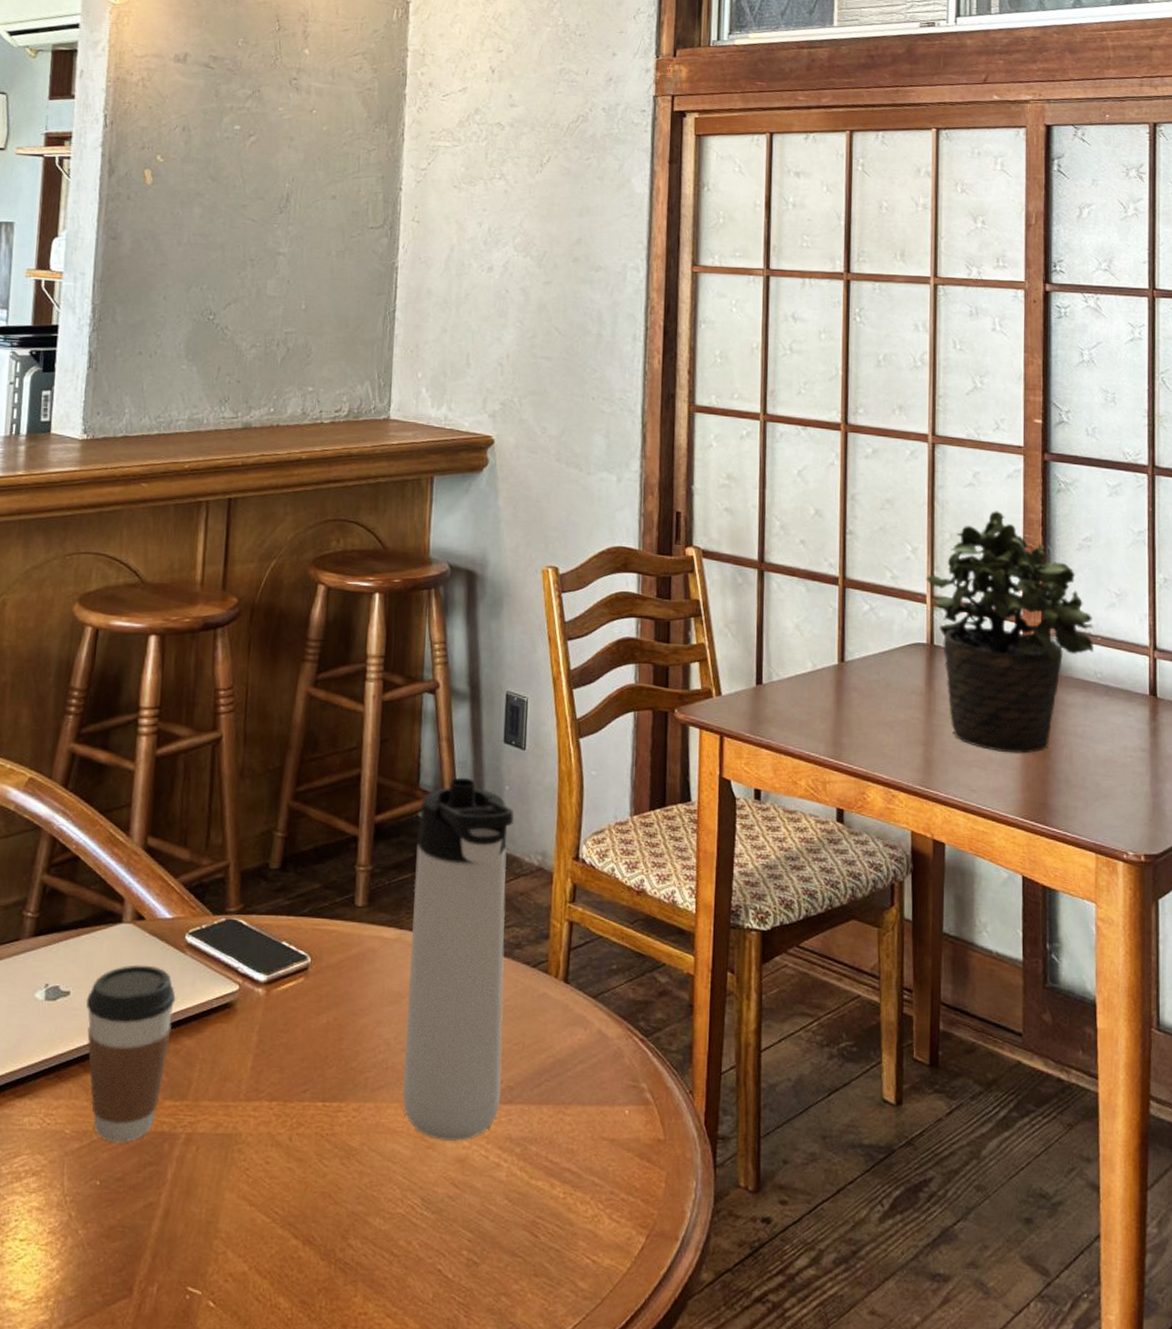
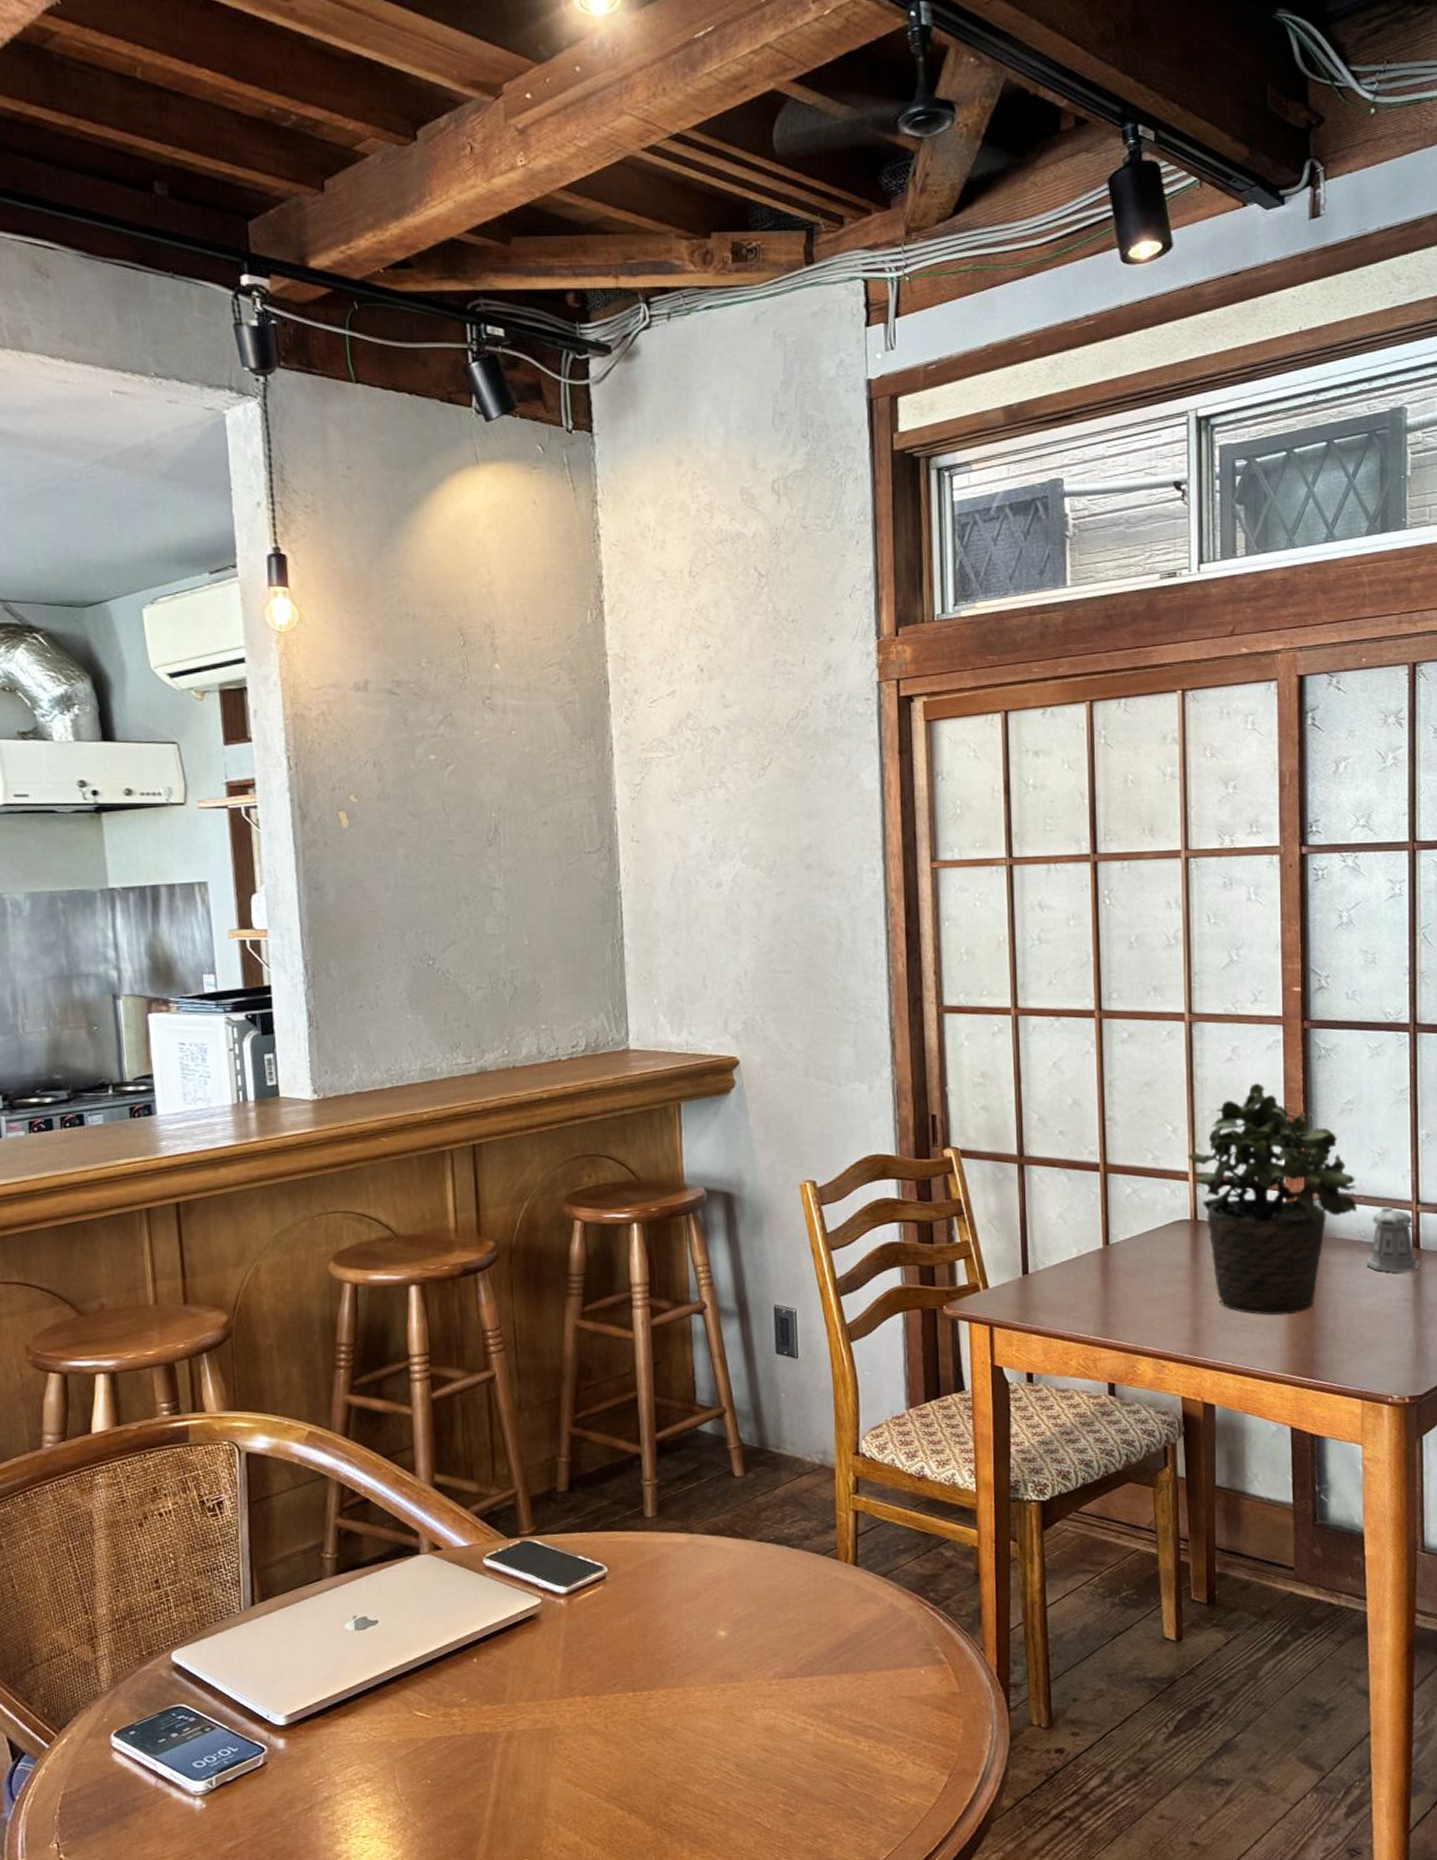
coffee cup: present [86,964,176,1143] -> none [394,1589,482,1747]
thermos bottle: present [402,777,515,1142] -> none [699,1389,802,1714]
pepper shaker: none [1102,648,1157,721] -> present [1366,1206,1420,1273]

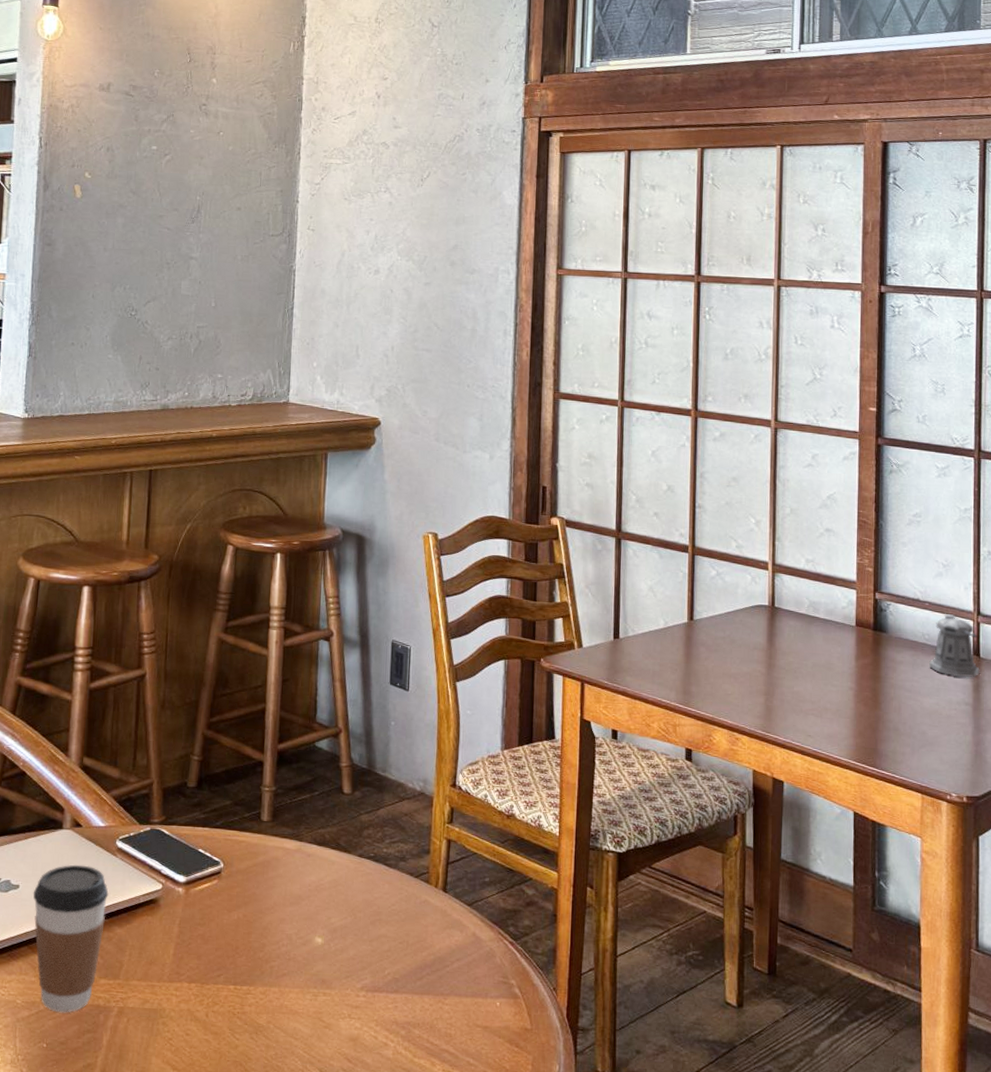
coffee cup: none [394,1589,482,1747] -> present [33,864,109,1013]
potted plant: present [1187,1083,1358,1316] -> none [768,489,922,705]

